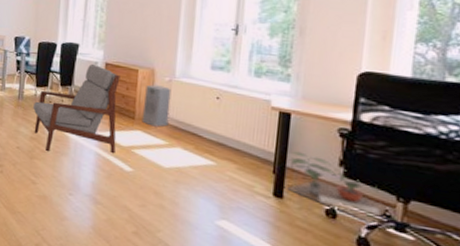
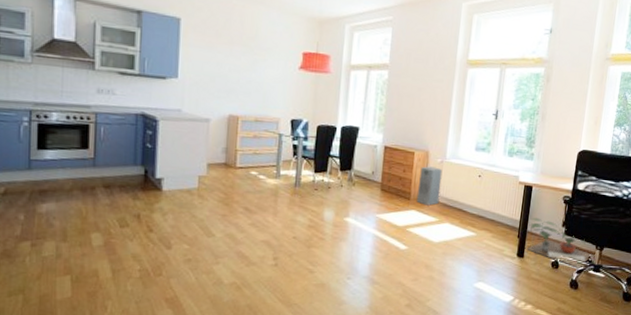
armchair: present [33,63,120,153] -> none [311,147,398,239]

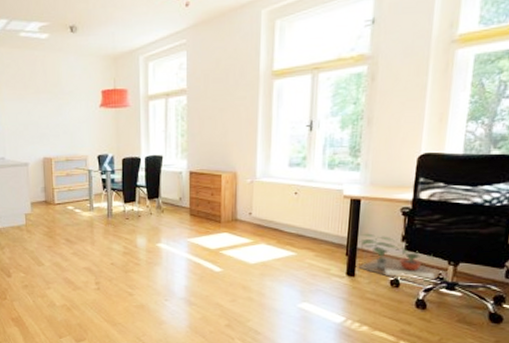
air purifier: present [416,166,443,206] -> none [227,188,253,227]

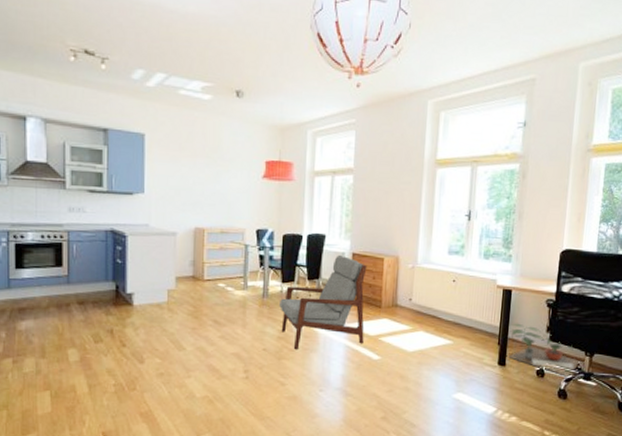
armchair: none [123,174,205,264] -> present [279,254,367,350]

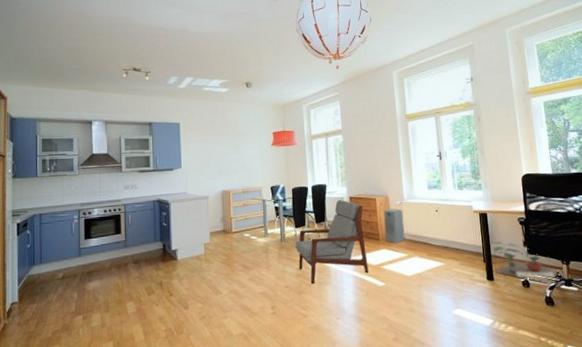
air purifier: none [388,272,414,313] -> present [384,208,405,244]

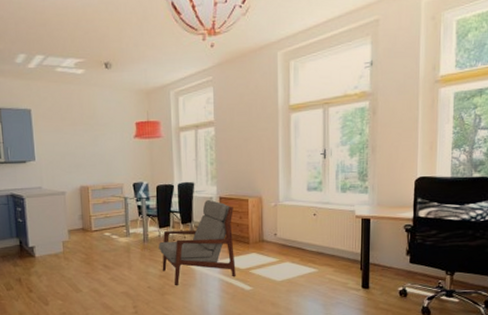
air purifier: present [384,208,405,244] -> none [255,211,278,248]
potted plant: present [492,241,564,285] -> none [371,249,447,295]

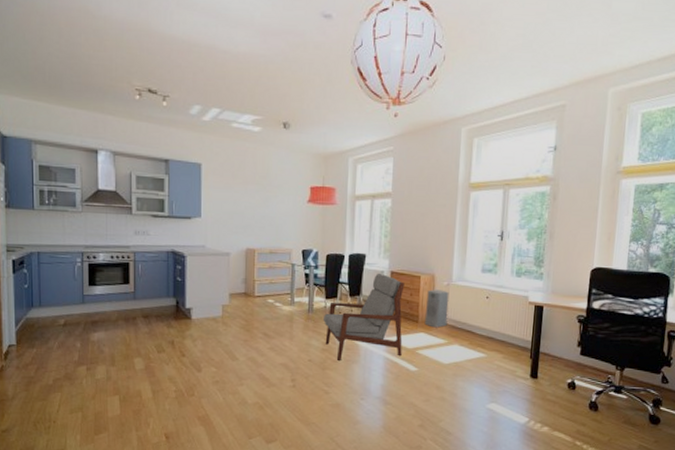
air purifier: none [255,211,278,248] -> present [424,289,449,328]

